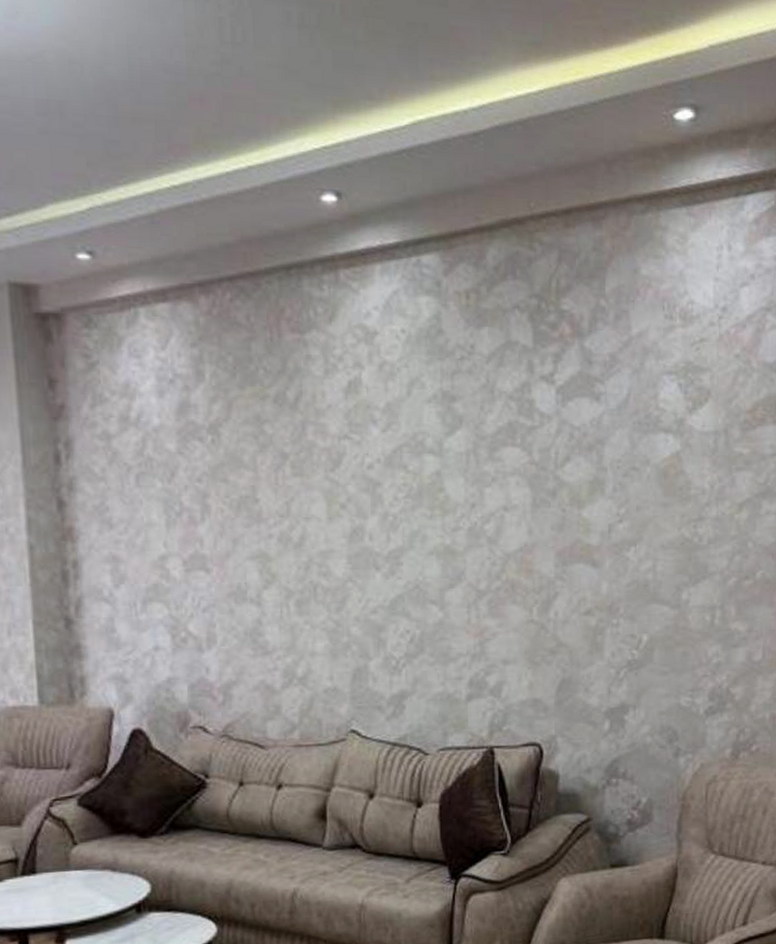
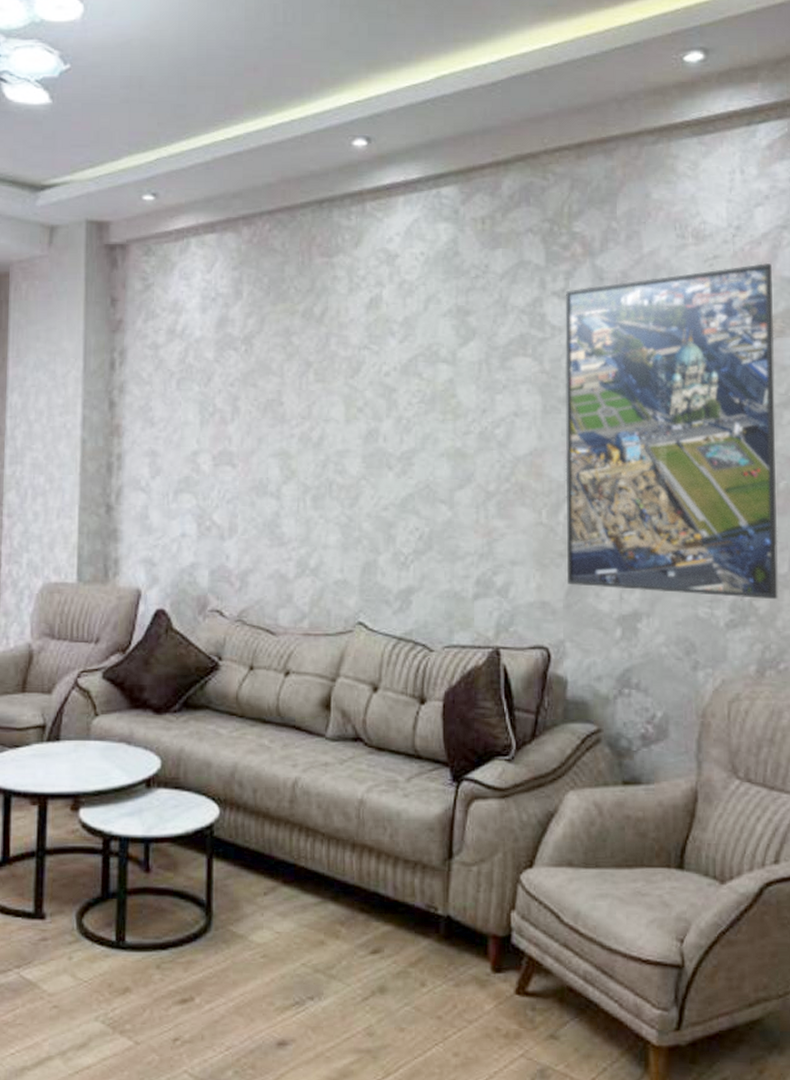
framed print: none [553,347,756,686] -> present [565,262,778,600]

